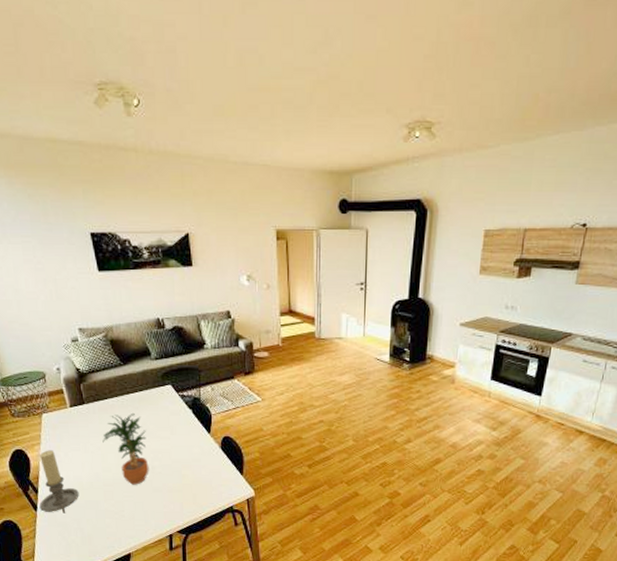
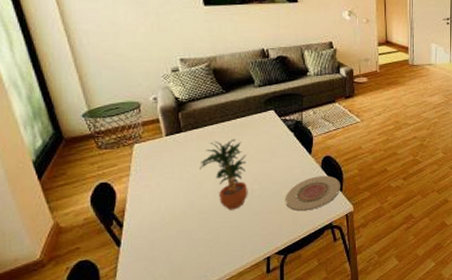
candle holder: present [39,450,79,514] -> none [123,181,171,247]
plate: none [184,457,241,492] -> present [284,175,340,212]

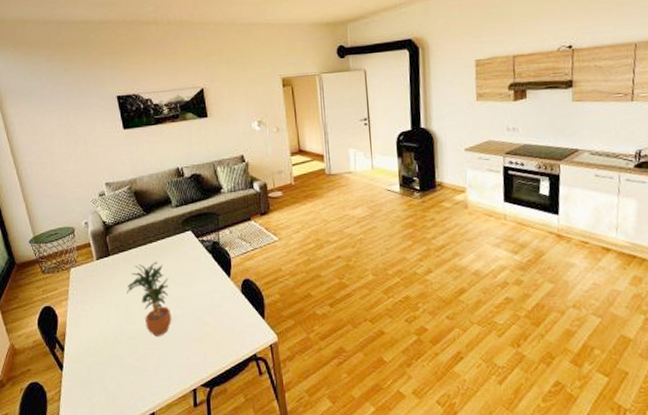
plate: present [284,175,340,212] -> none [207,301,262,340]

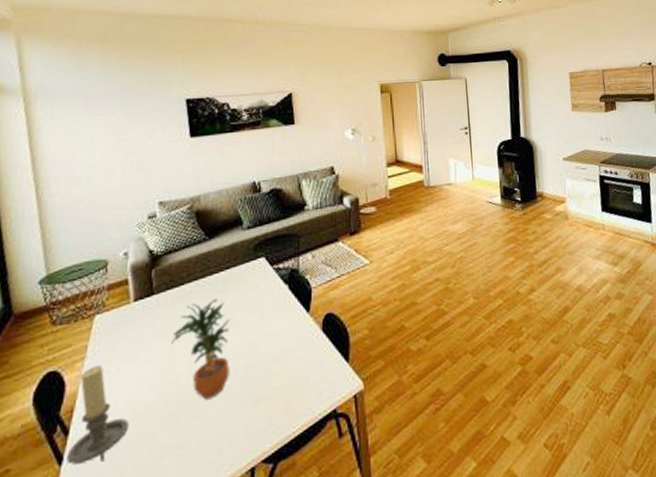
candle holder: none [65,305,104,372] -> present [66,365,129,465]

